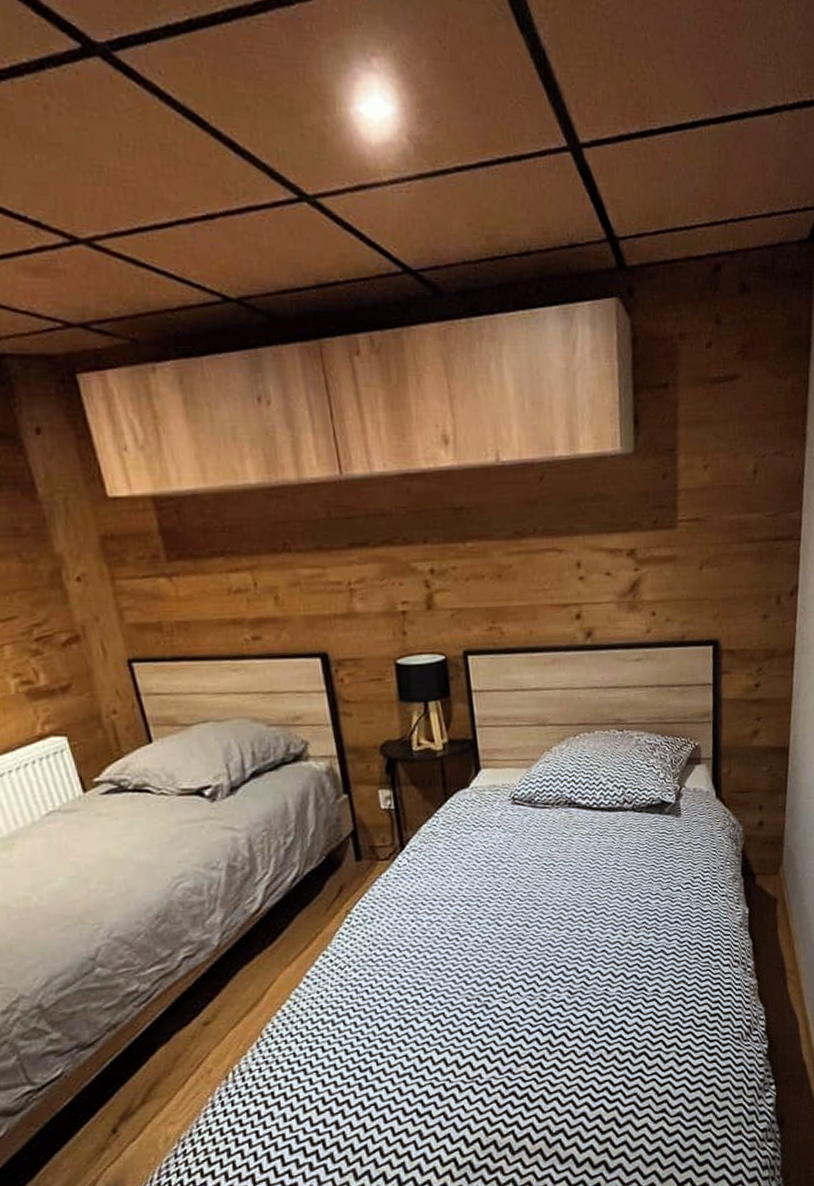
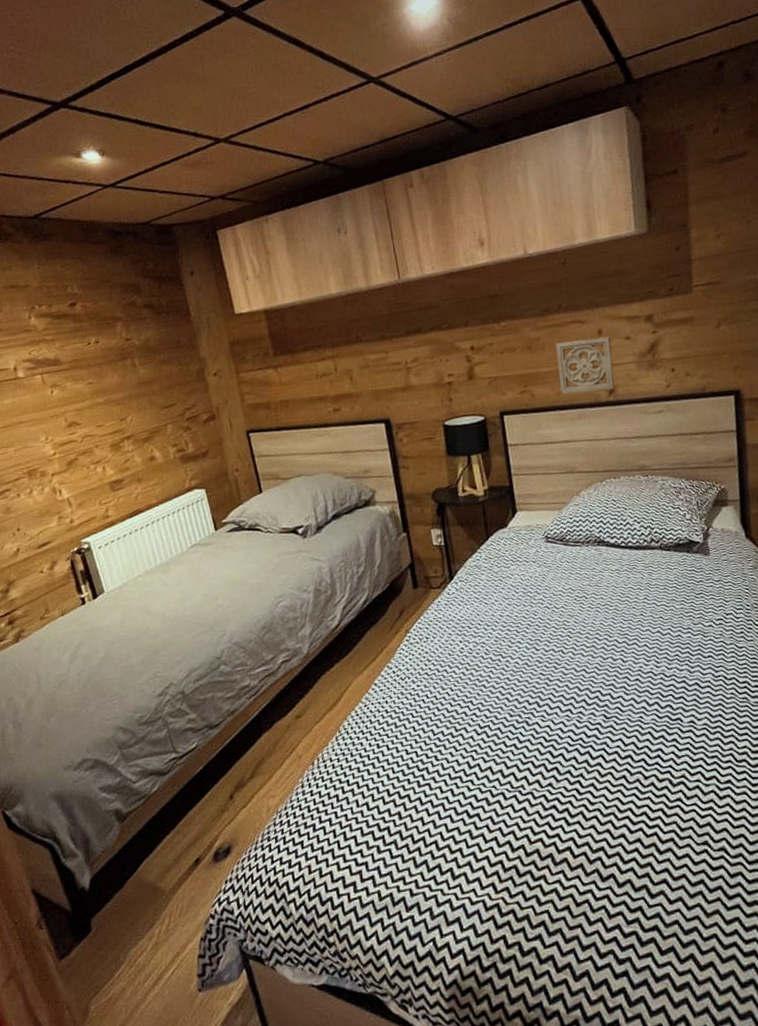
wall ornament: none [529,569,593,635] -> present [555,336,615,395]

